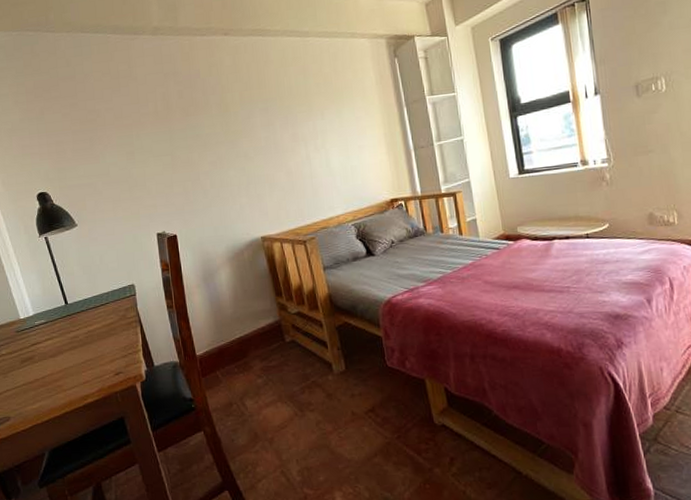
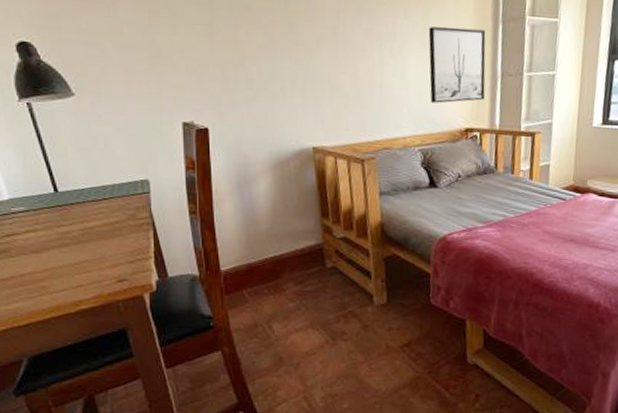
wall art: none [344,115,402,183] -> present [428,26,486,104]

